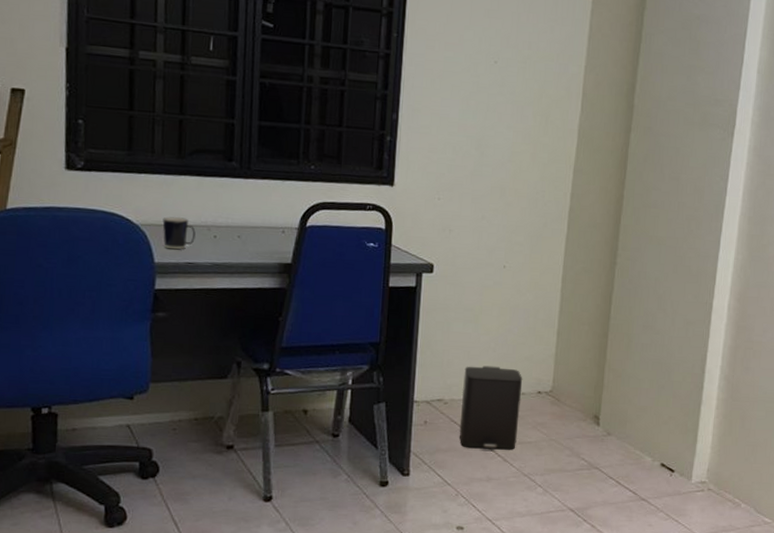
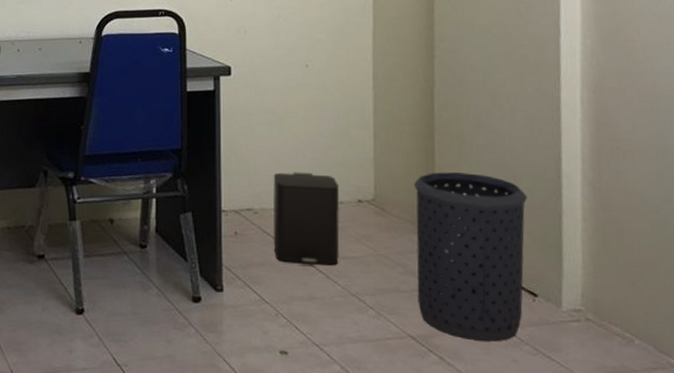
laundry basket: none [579,367,676,510] -> present [413,172,527,342]

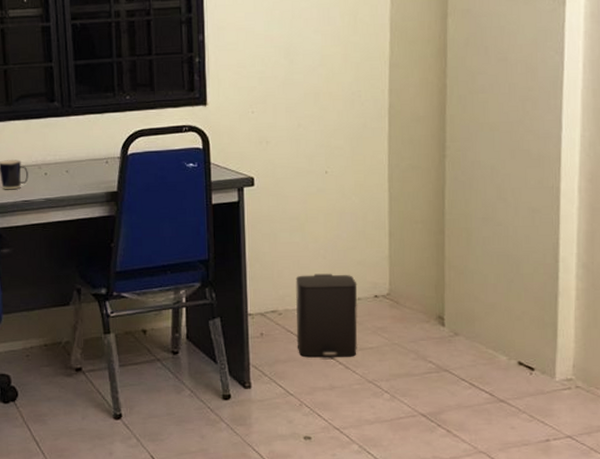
laundry basket: present [413,172,527,342] -> none [425,263,527,413]

